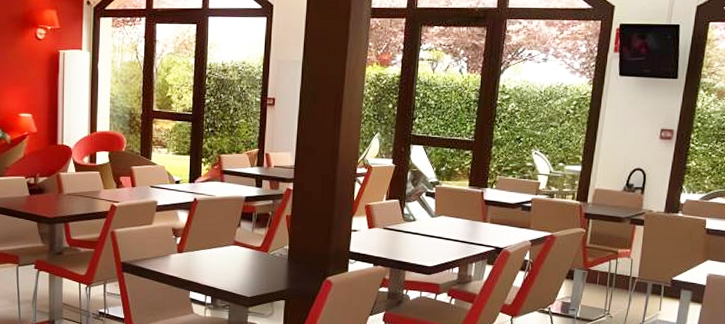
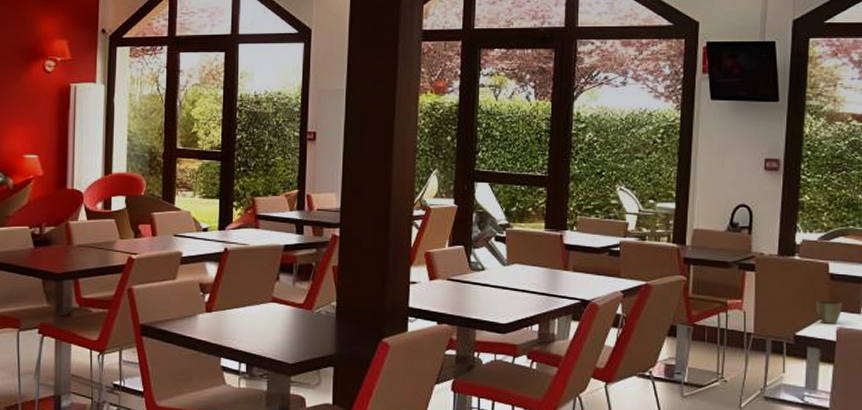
cup: none [692,251,714,271] -> present [816,301,842,324]

